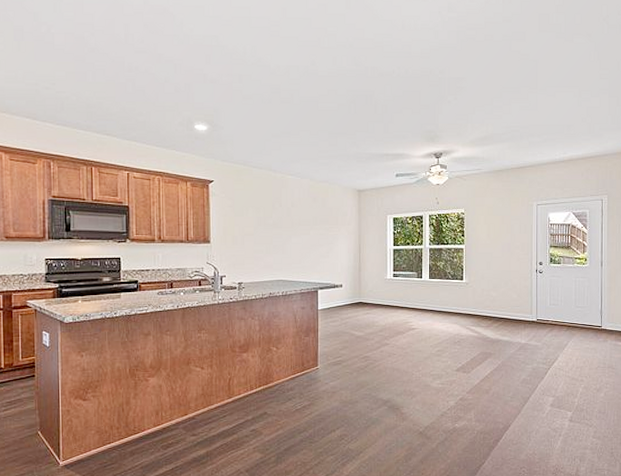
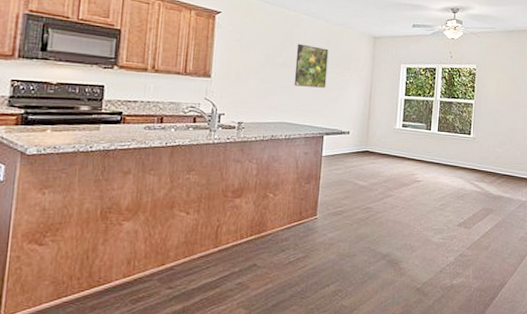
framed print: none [285,204,316,245] -> present [294,43,329,88]

